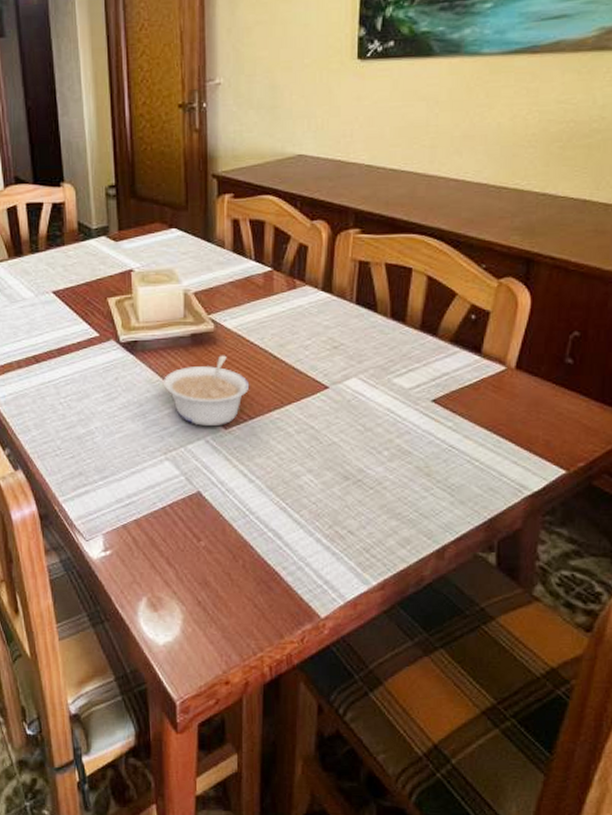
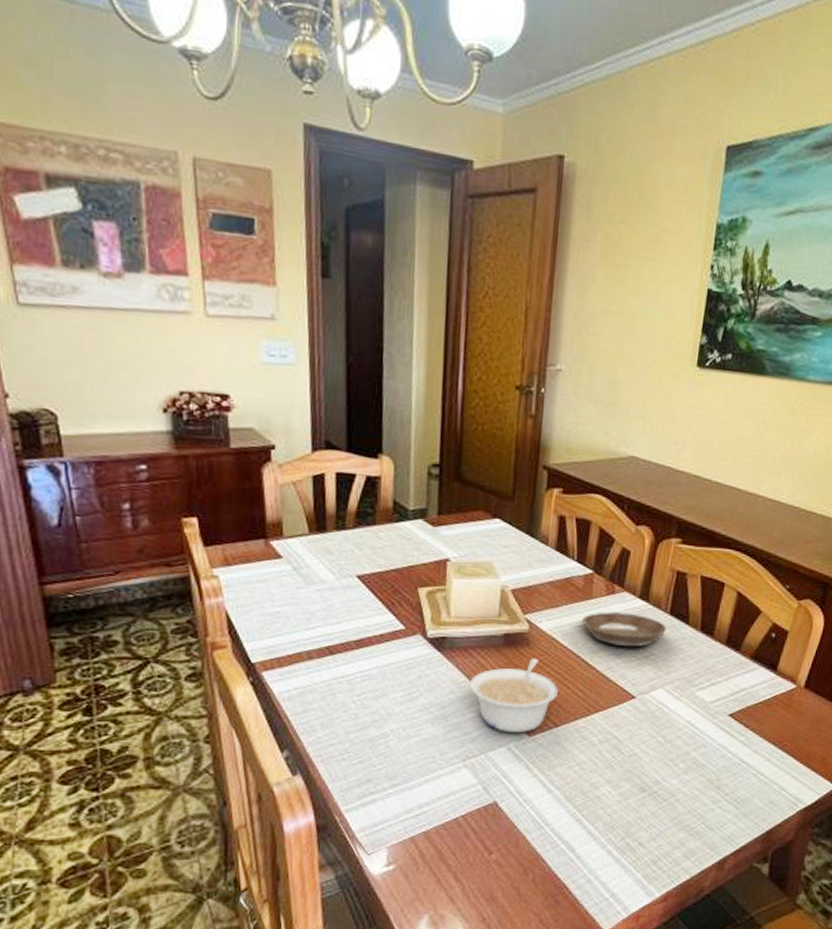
saucer: none [266,304,354,339] -> present [582,611,667,648]

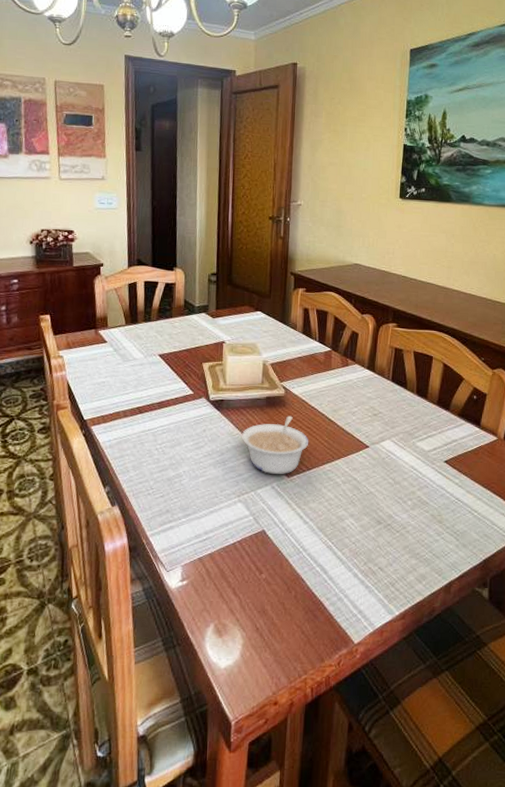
saucer: present [582,611,667,648] -> none [325,379,390,407]

